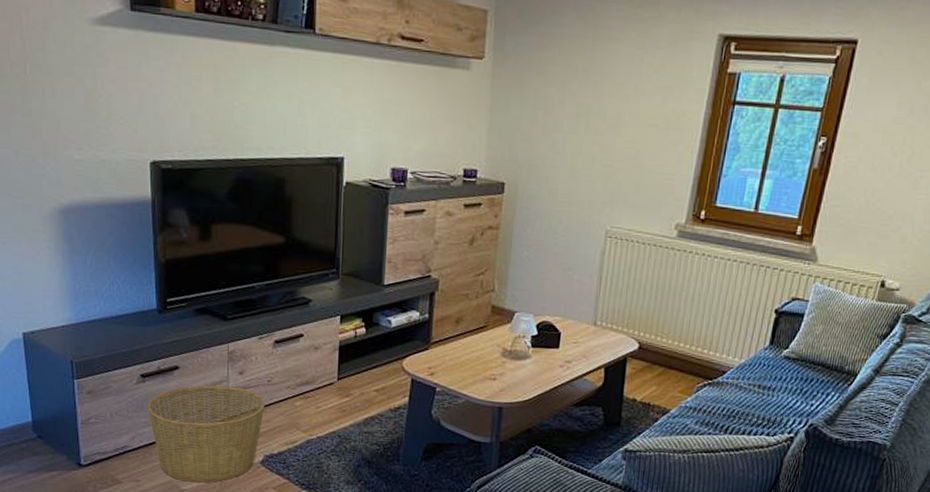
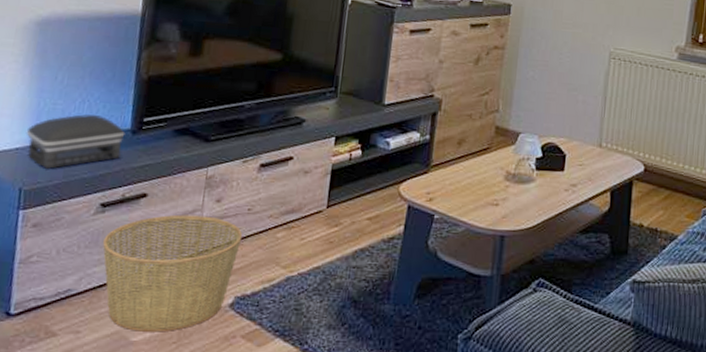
wireless router: none [68,295,153,344] -> present [26,114,125,169]

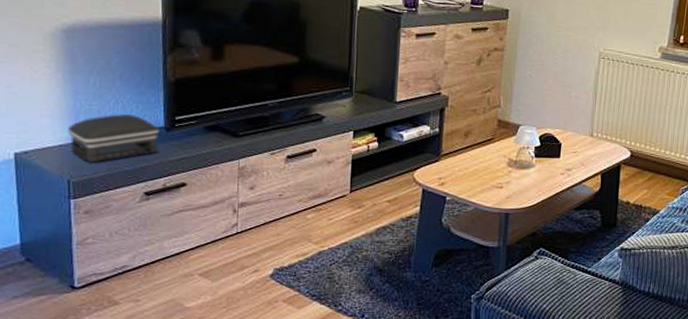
basket: present [103,214,243,332] -> none [151,200,277,299]

